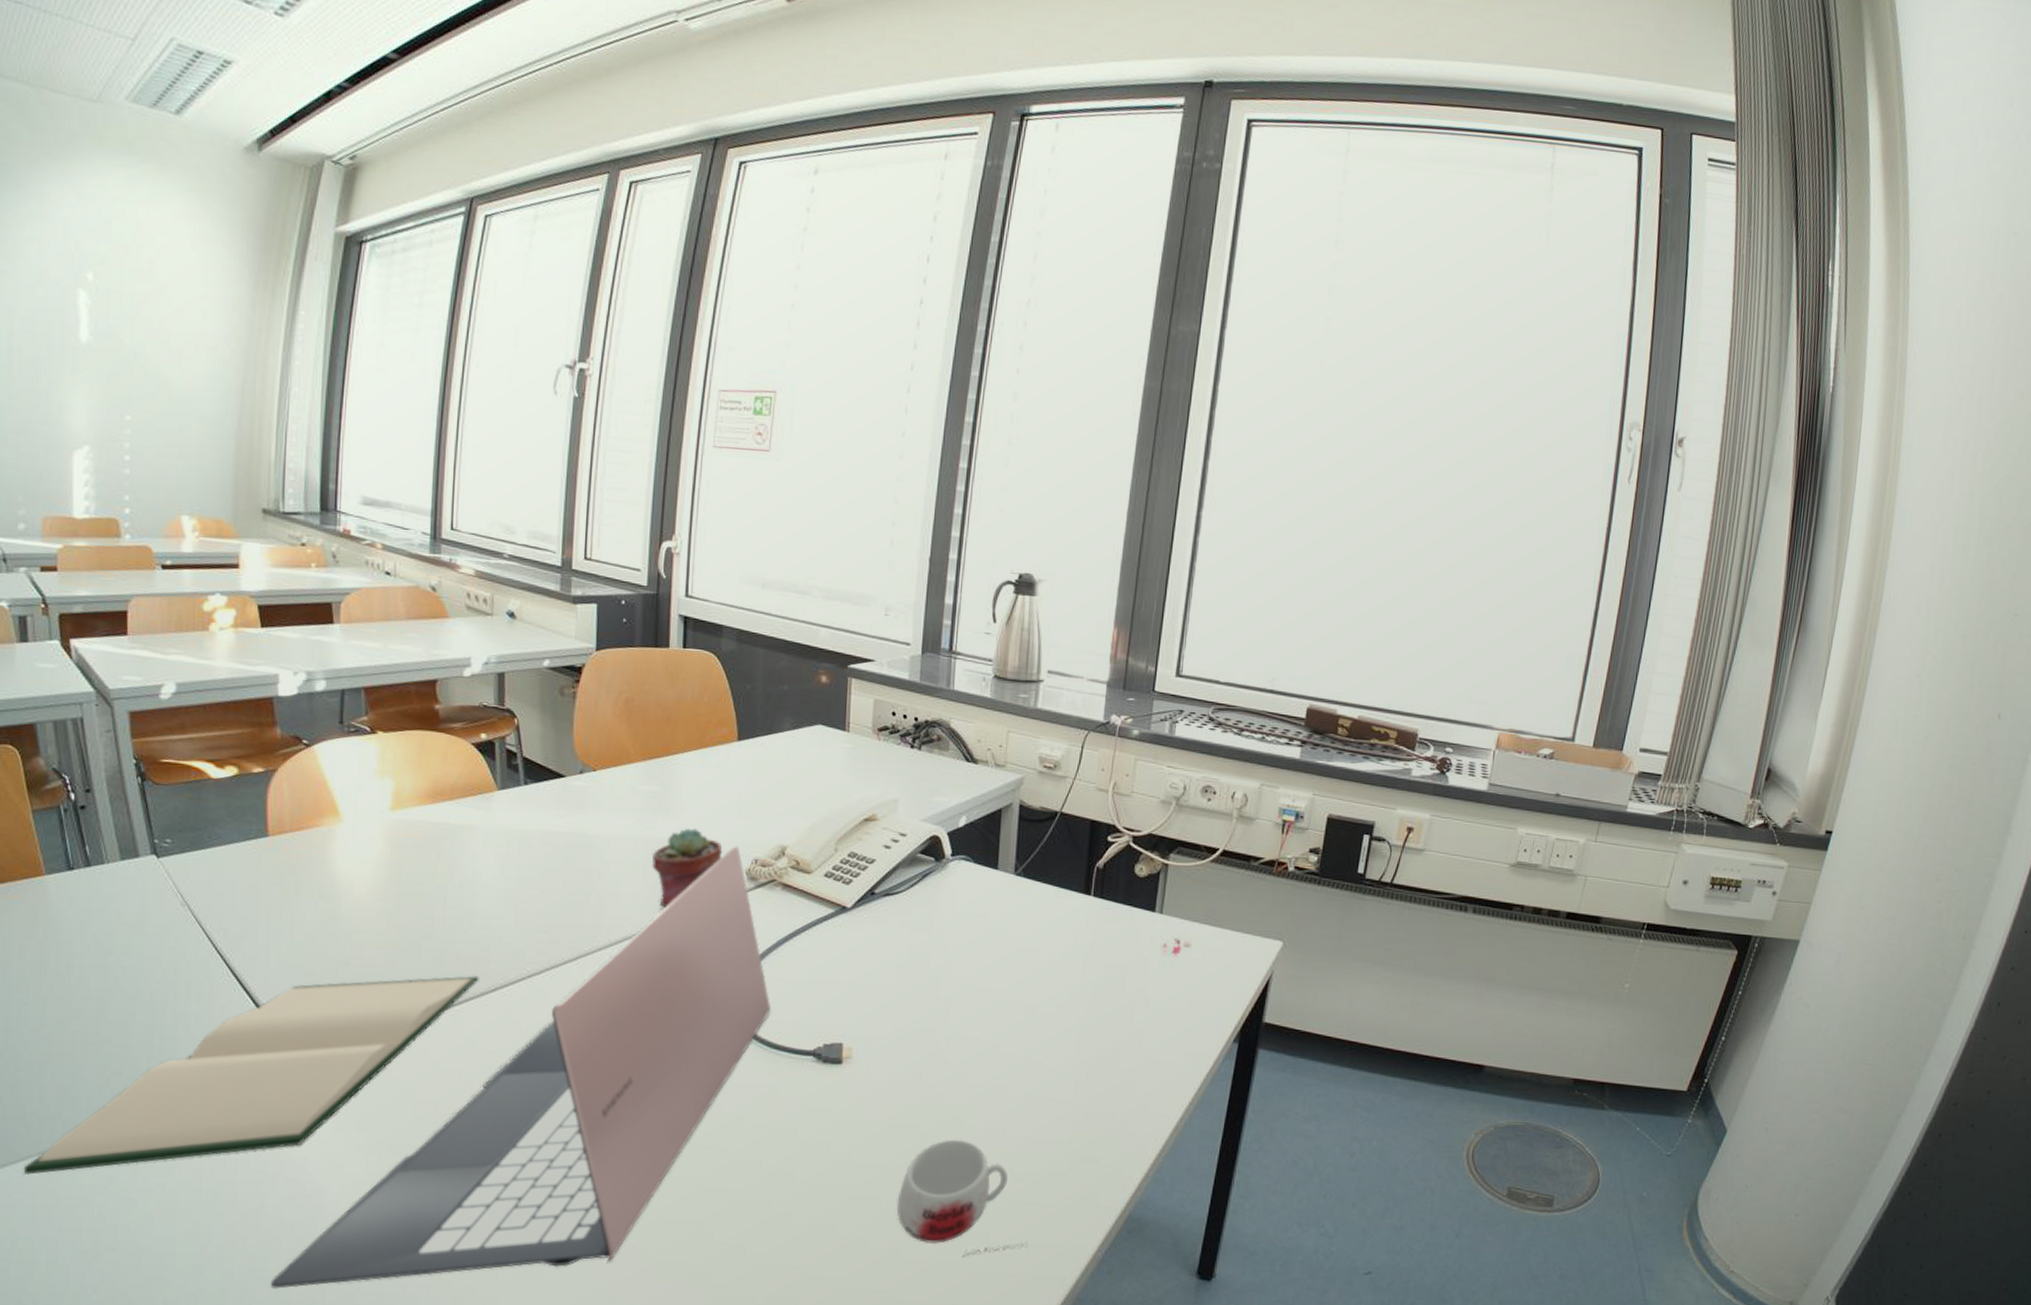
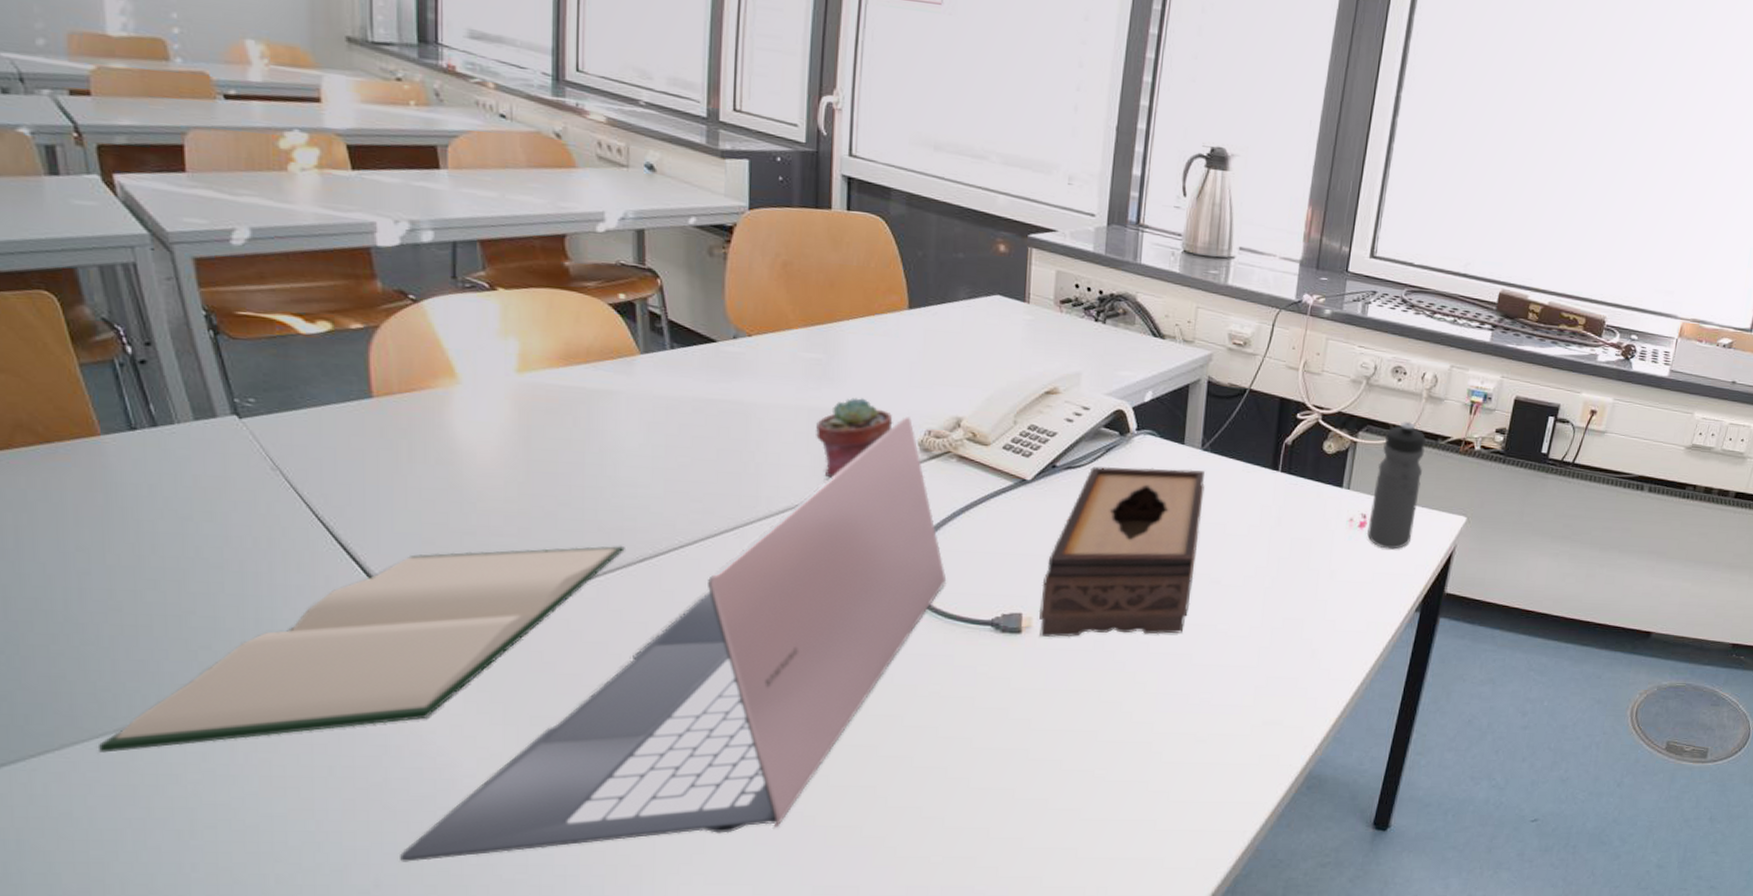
tissue box: none [859,892,1019,1068] -> present [1039,466,1205,637]
mug: present [896,1139,1029,1257] -> none [1077,704,1210,815]
water bottle: none [1182,841,1238,976] -> present [1367,420,1426,549]

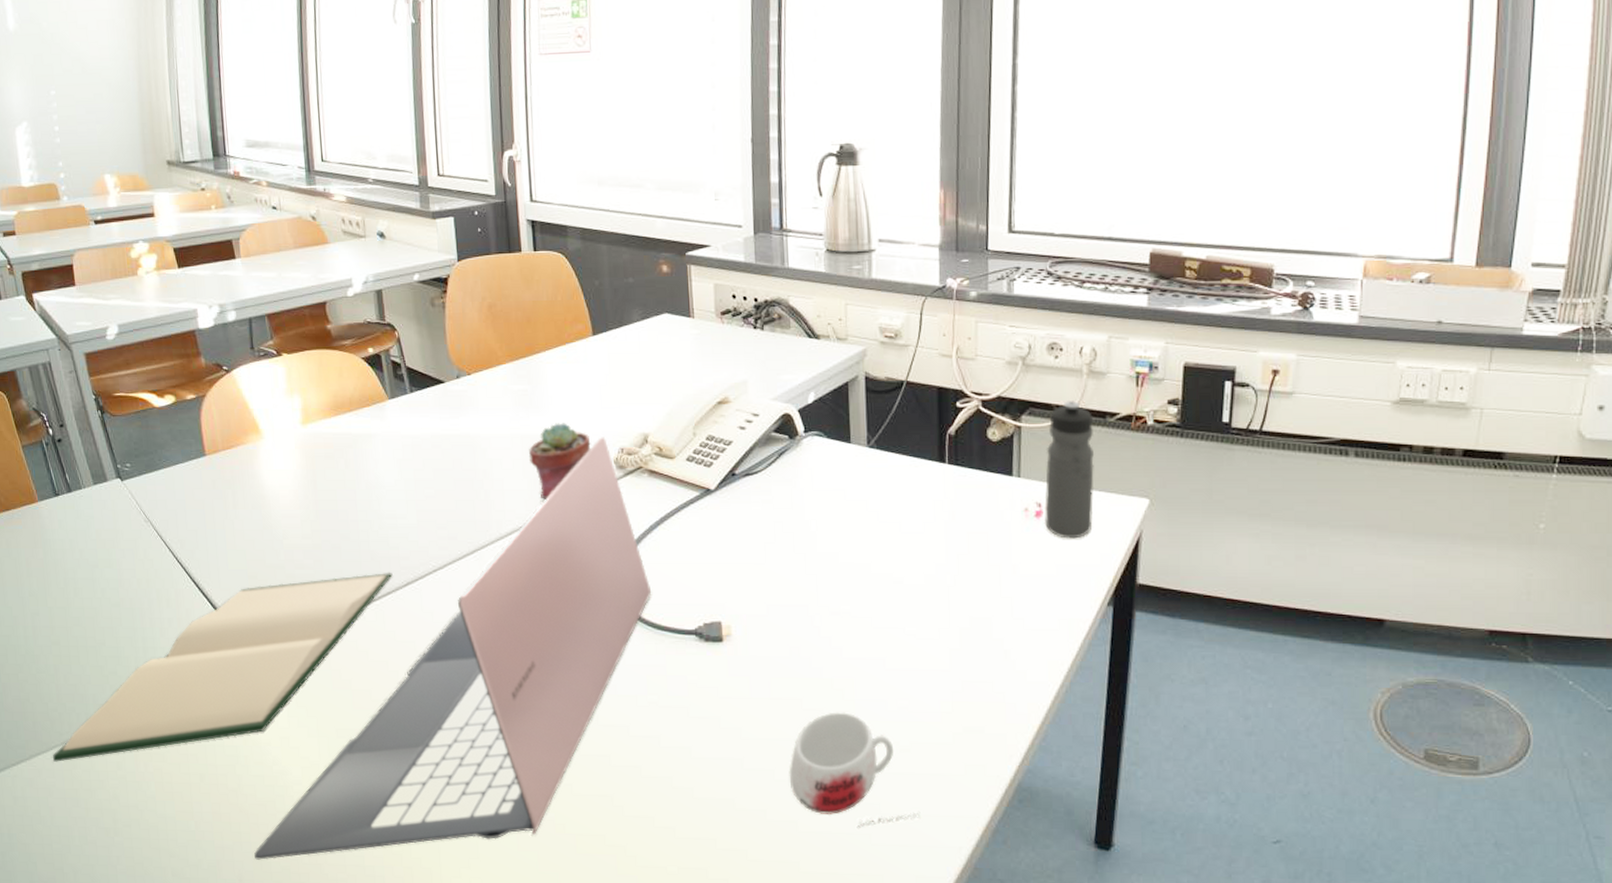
tissue box: present [1039,466,1205,637] -> none [736,467,877,645]
mug: none [1077,704,1210,815] -> present [789,712,921,828]

